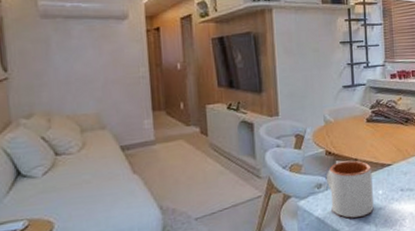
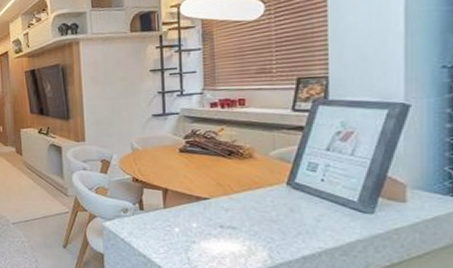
mug: present [327,160,374,218] -> none [133,189,186,246]

